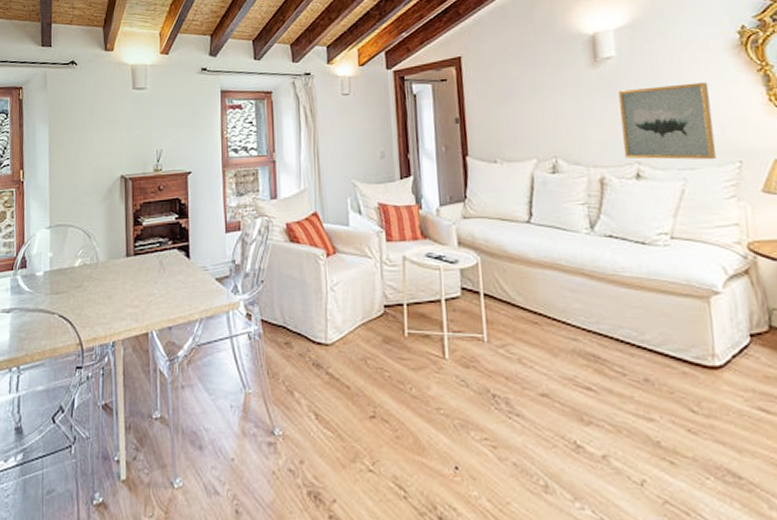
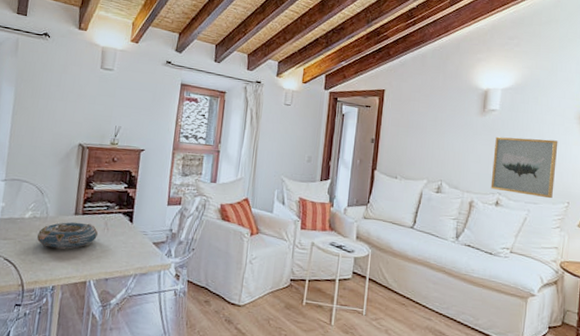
decorative bowl: none [89,264,154,299] -> present [36,221,99,250]

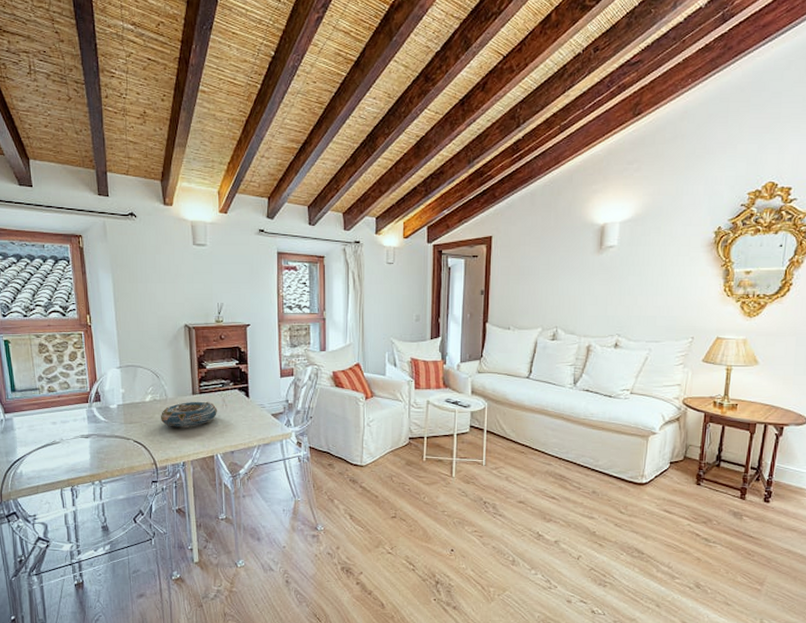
wall art: present [490,136,558,199] -> none [609,273,683,335]

